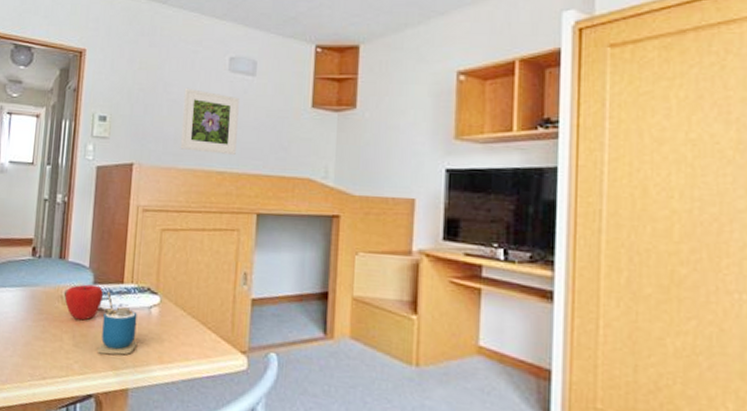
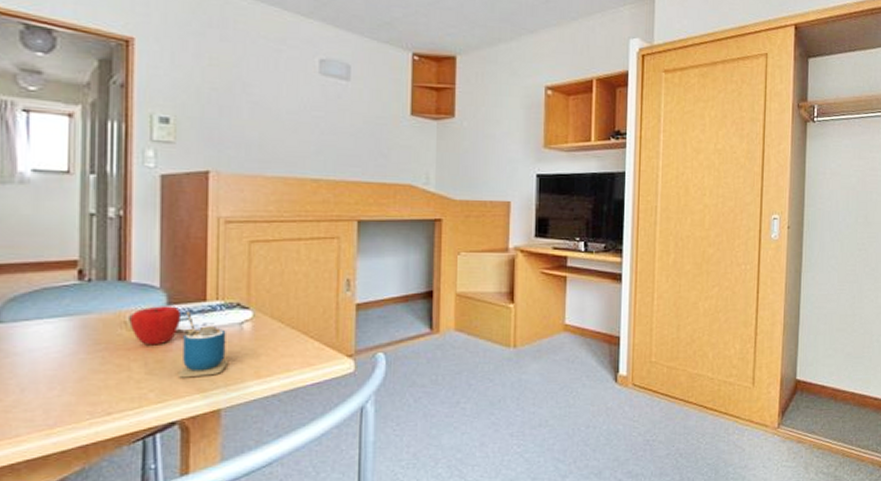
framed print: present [180,87,239,156] -> none [266,89,333,163]

